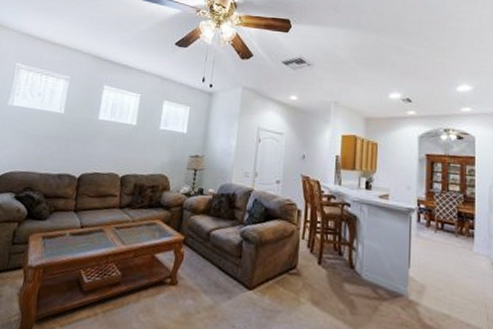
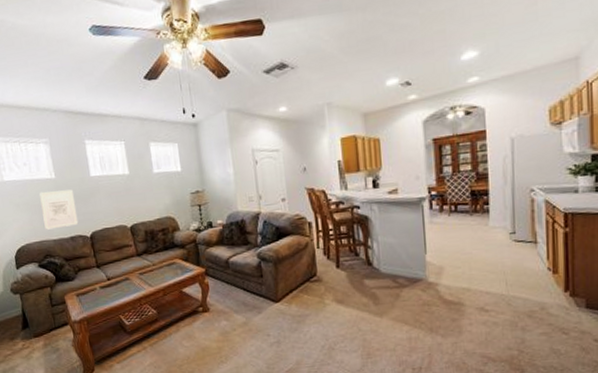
wall art: none [35,123,76,164] -> present [39,189,79,230]

